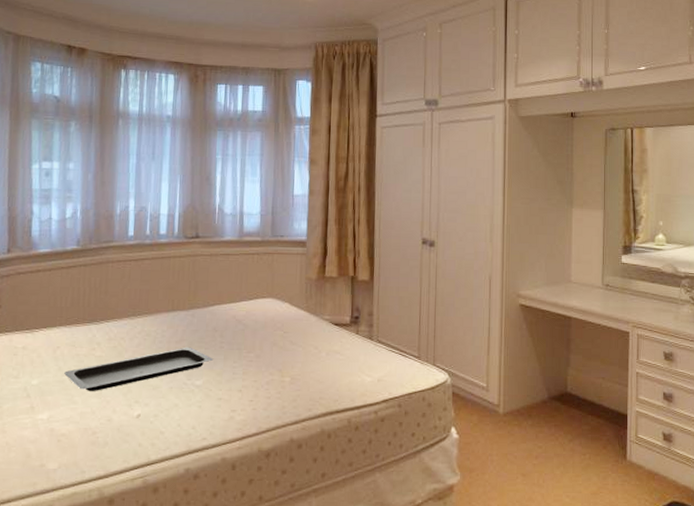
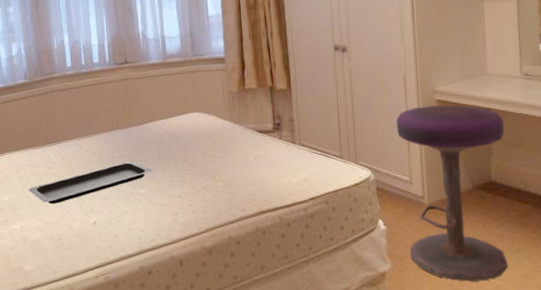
stool: none [478,310,583,498] -> present [396,105,508,282]

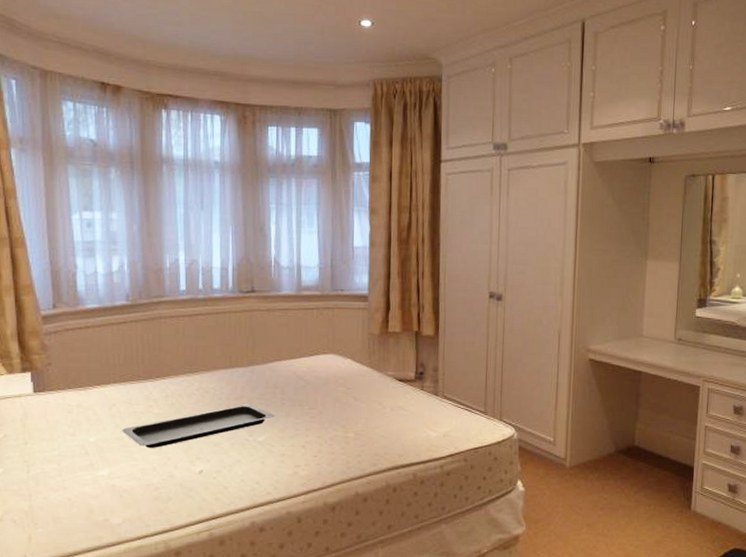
stool: present [396,105,508,282] -> none [546,364,653,547]

